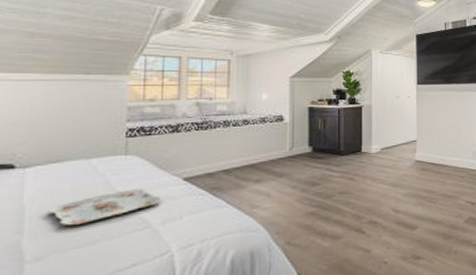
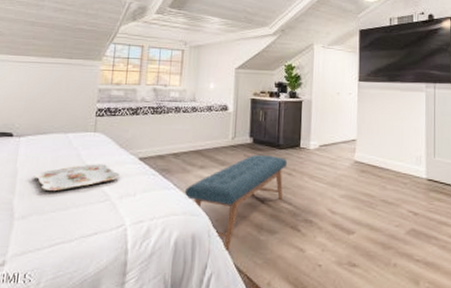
bench: none [240,163,350,263] -> present [185,155,288,251]

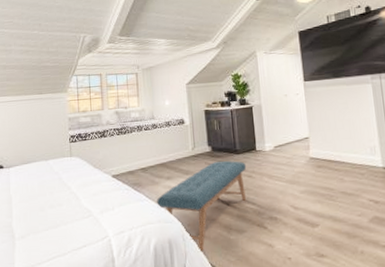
serving tray: present [34,164,120,192] -> none [26,184,98,213]

